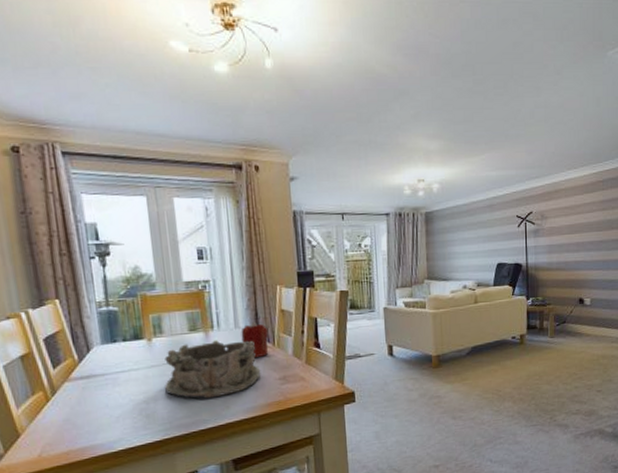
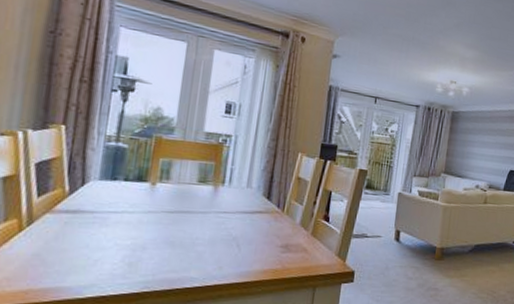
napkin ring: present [165,340,261,399] -> none [157,194,264,256]
candle: present [241,321,269,359] -> none [251,184,281,222]

